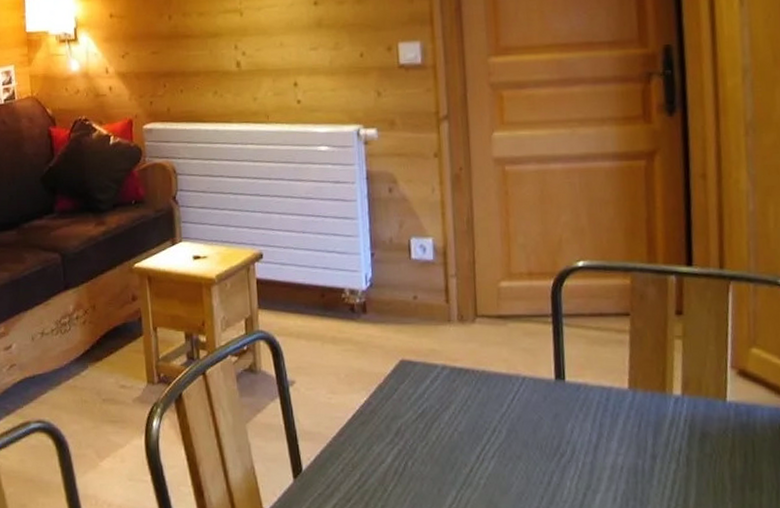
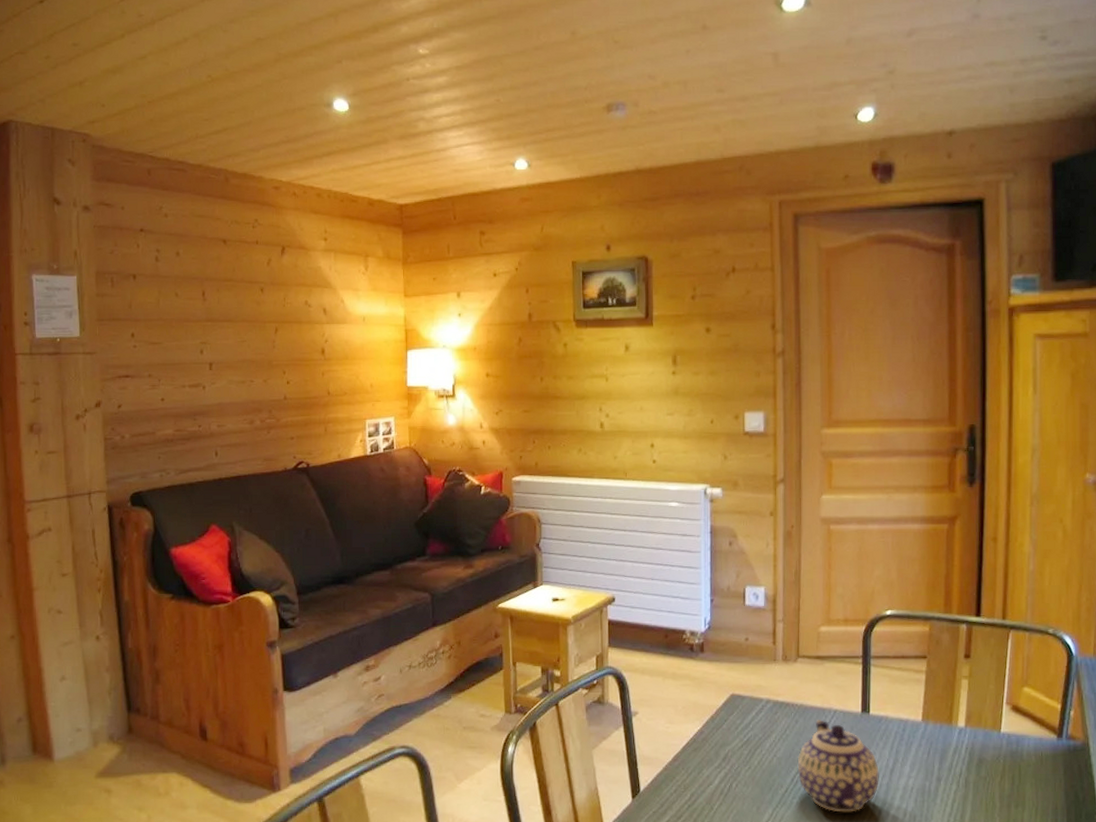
teapot: none [483,388,582,495] -> present [797,720,879,812]

